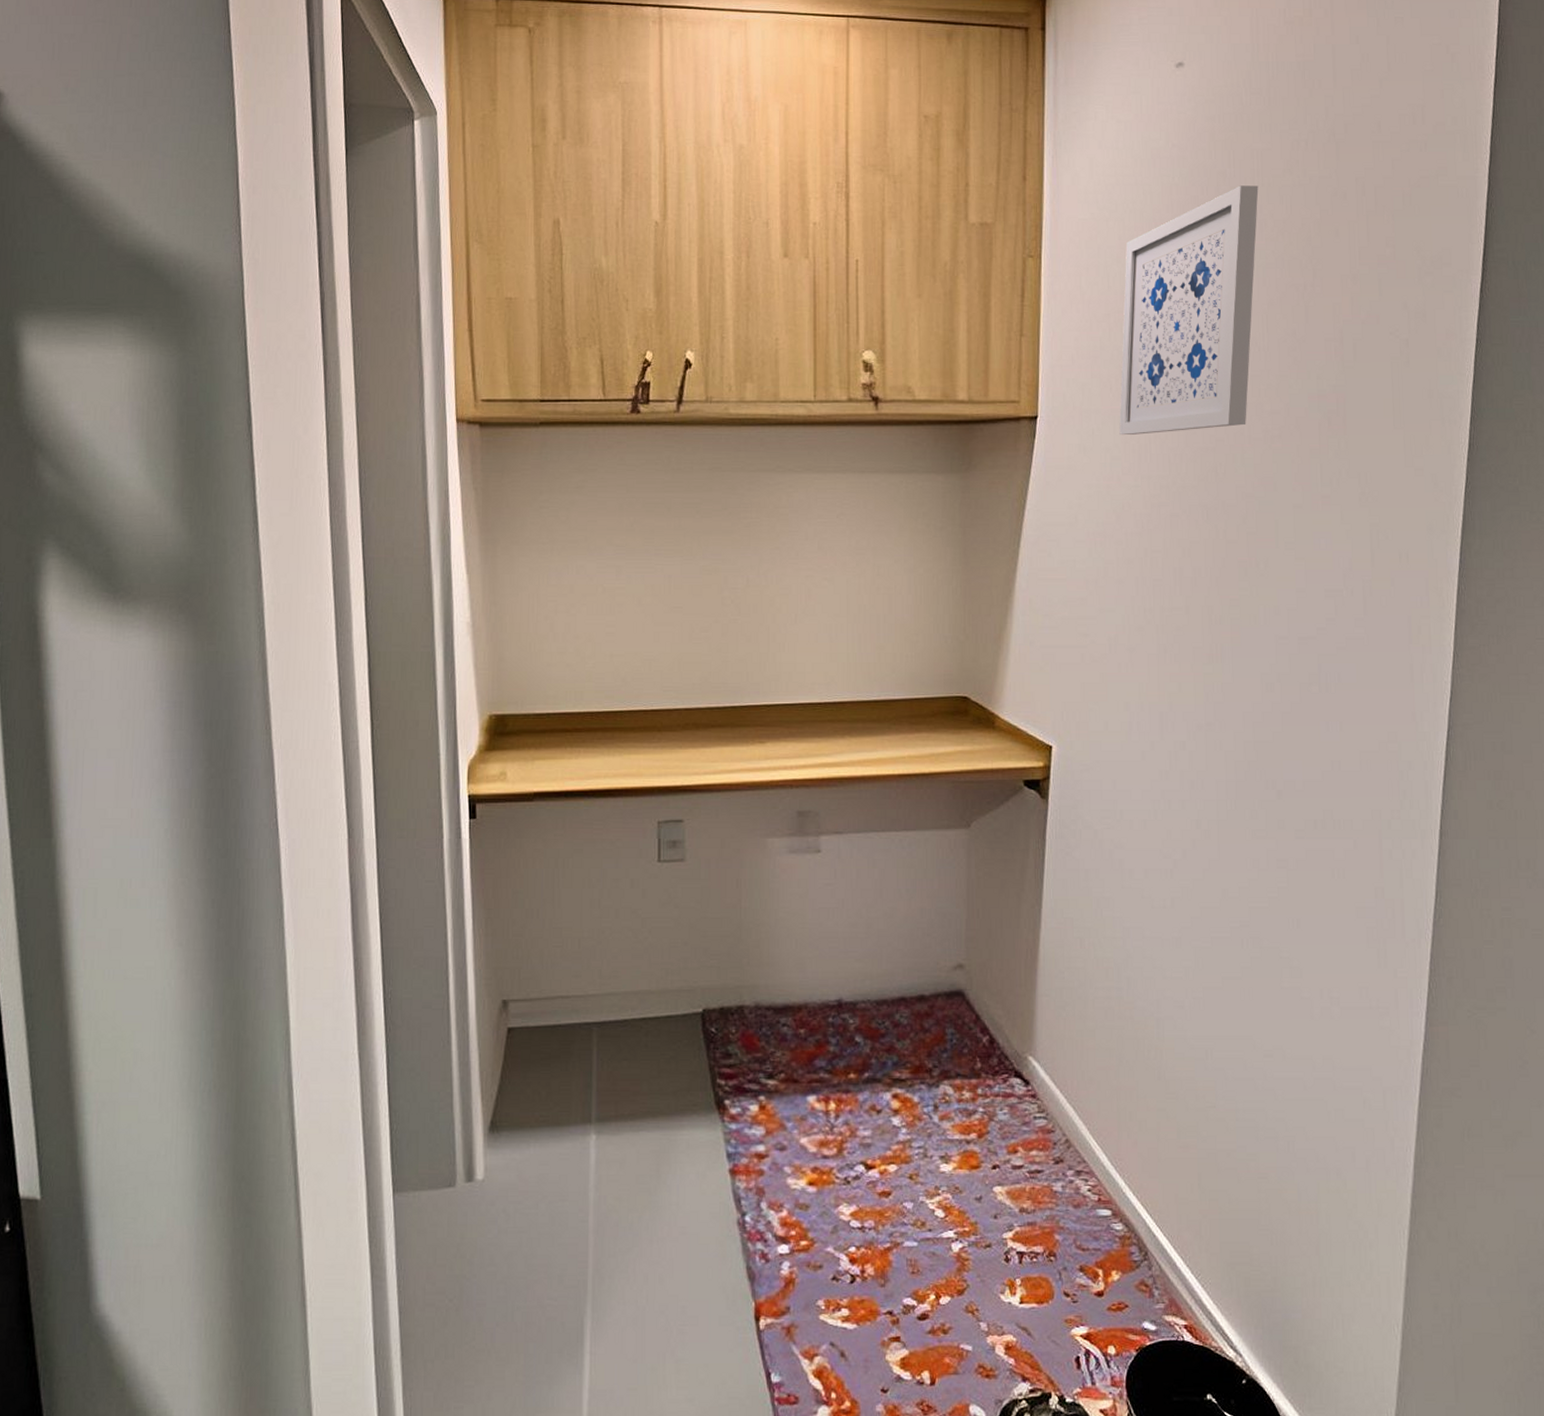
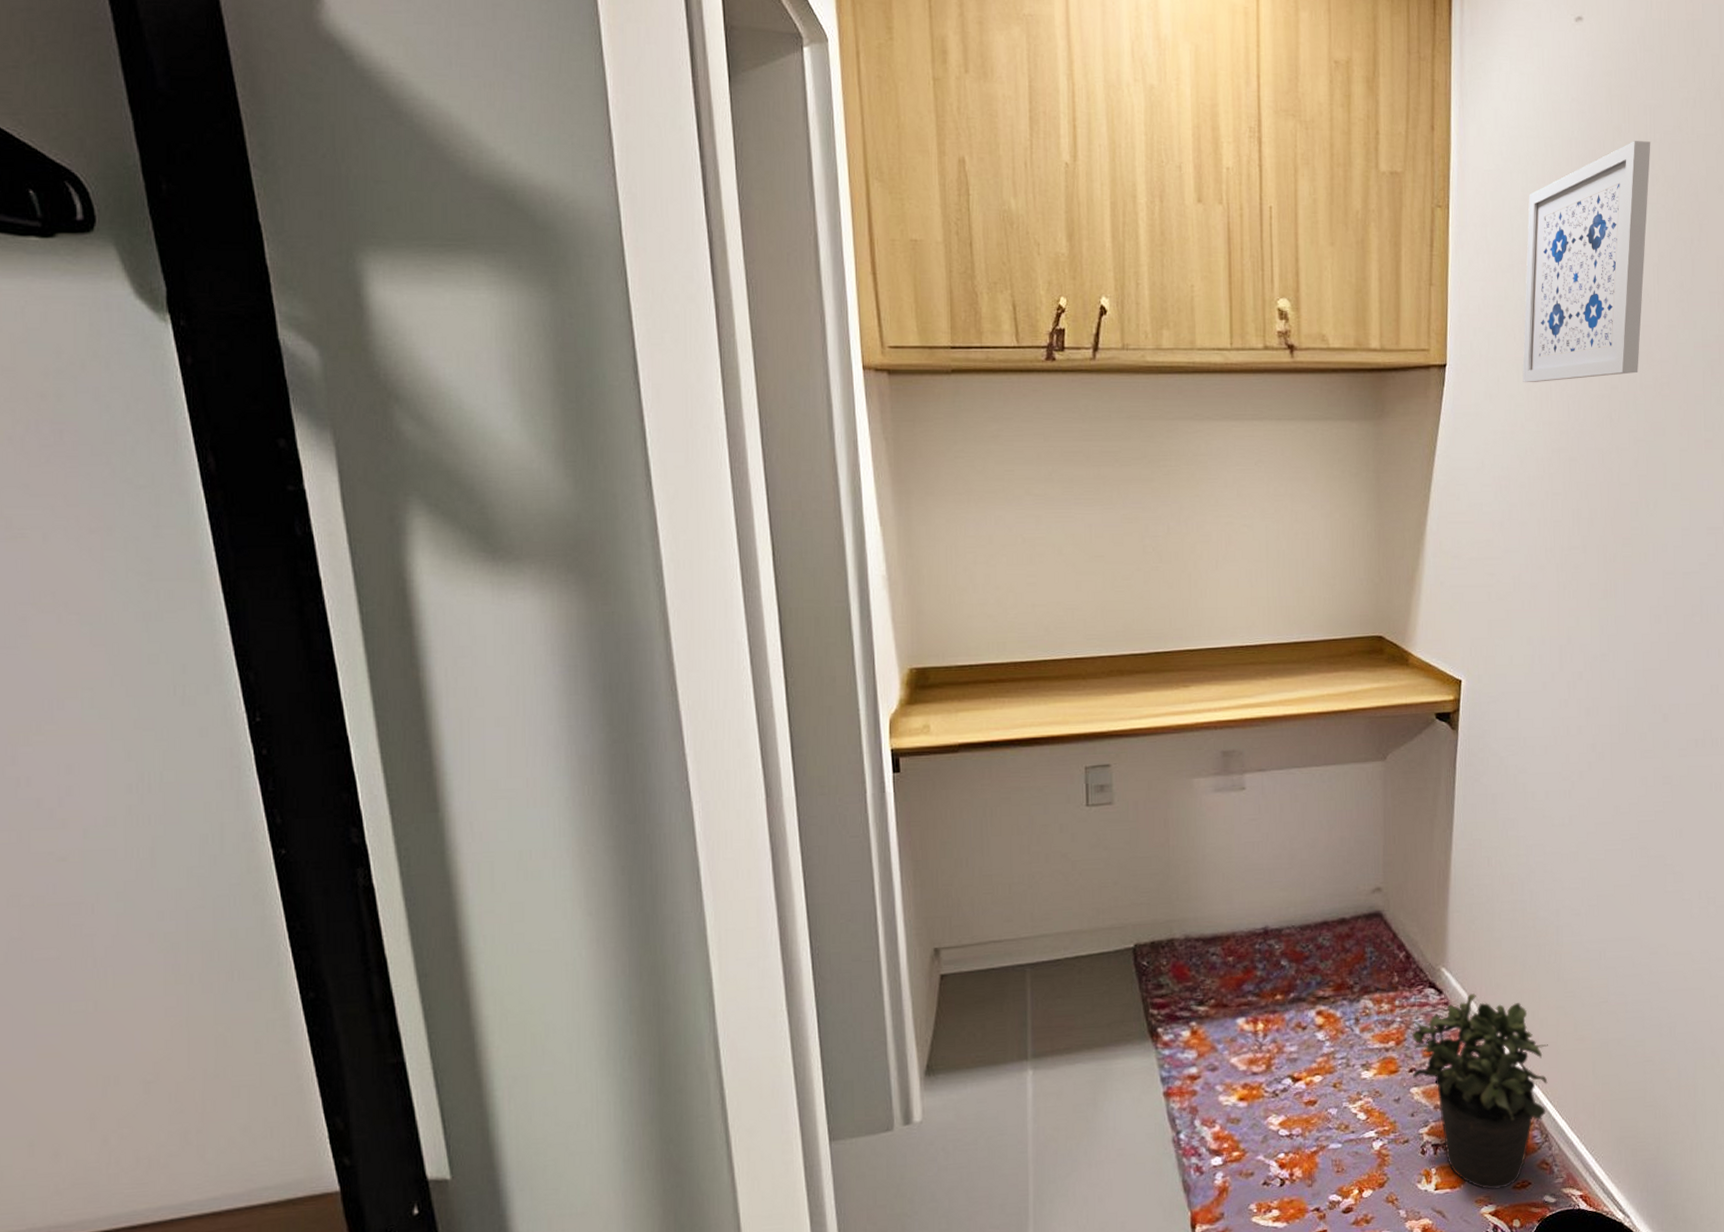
potted plant: none [994,1086,1148,1309] -> present [1411,992,1548,1190]

